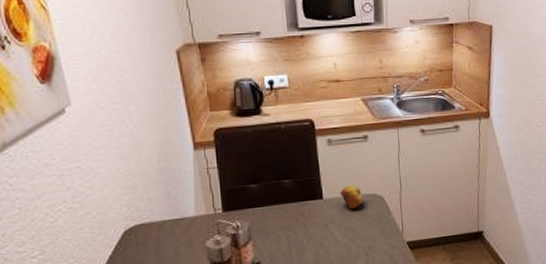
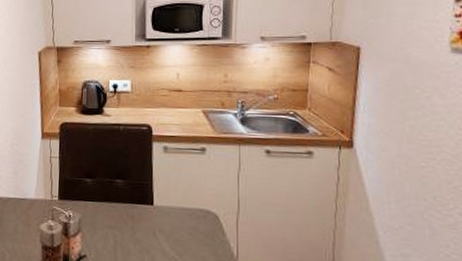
fruit: present [340,184,363,210] -> none [171,195,195,222]

